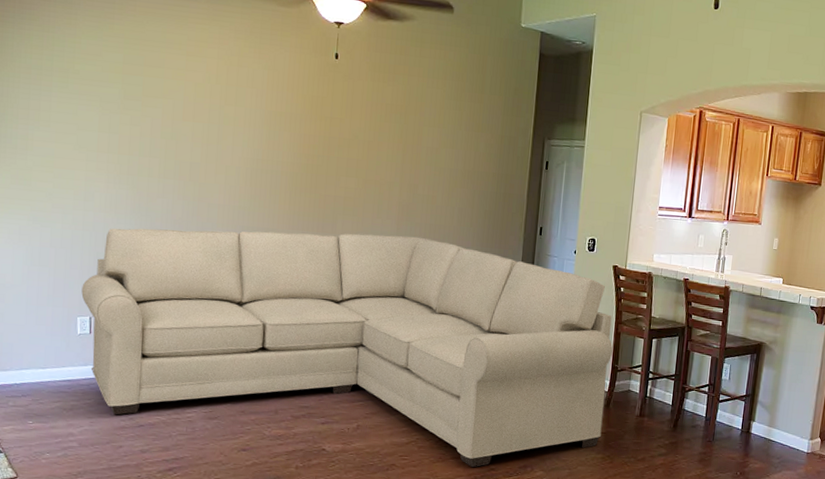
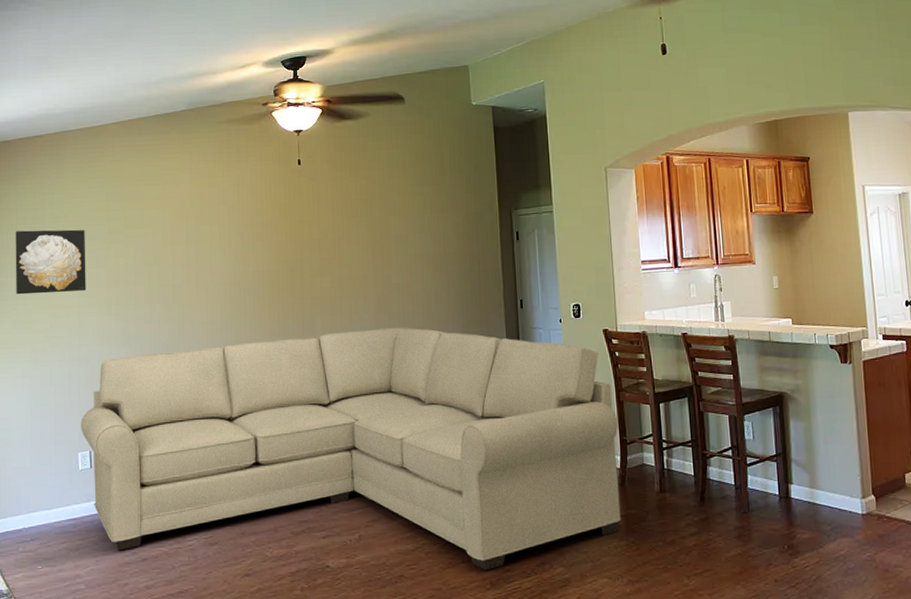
wall art: none [16,80,97,155] -> present [15,229,86,295]

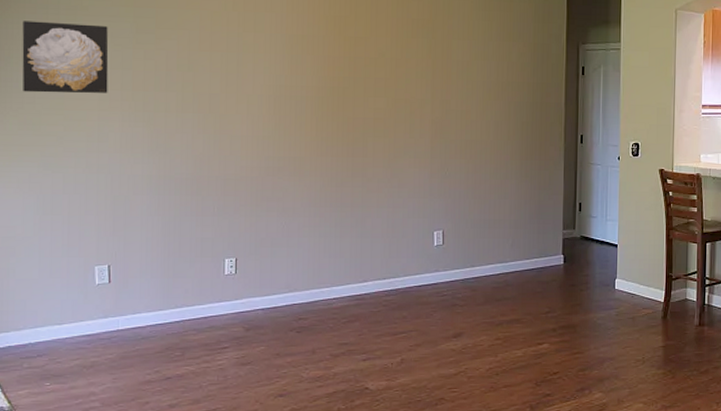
sofa: present [81,327,621,571] -> none [98,154,666,395]

